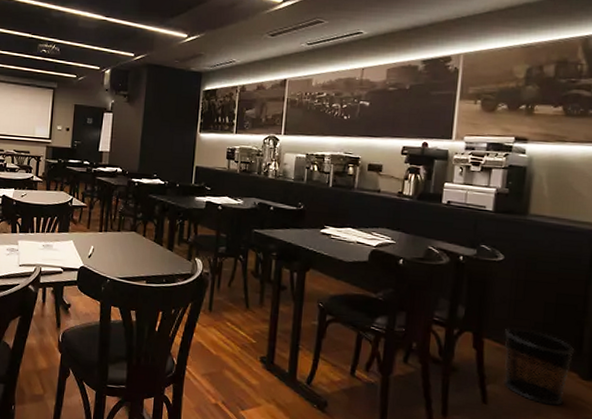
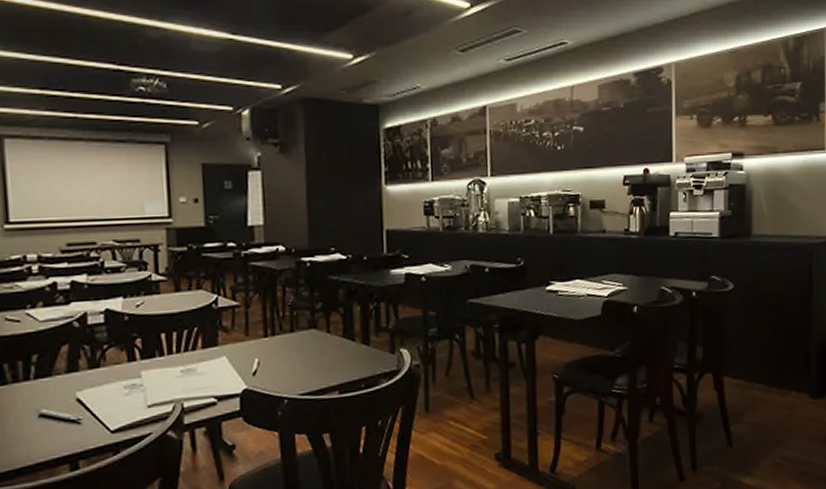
waste bin: present [503,327,575,406] -> none [742,357,804,434]

